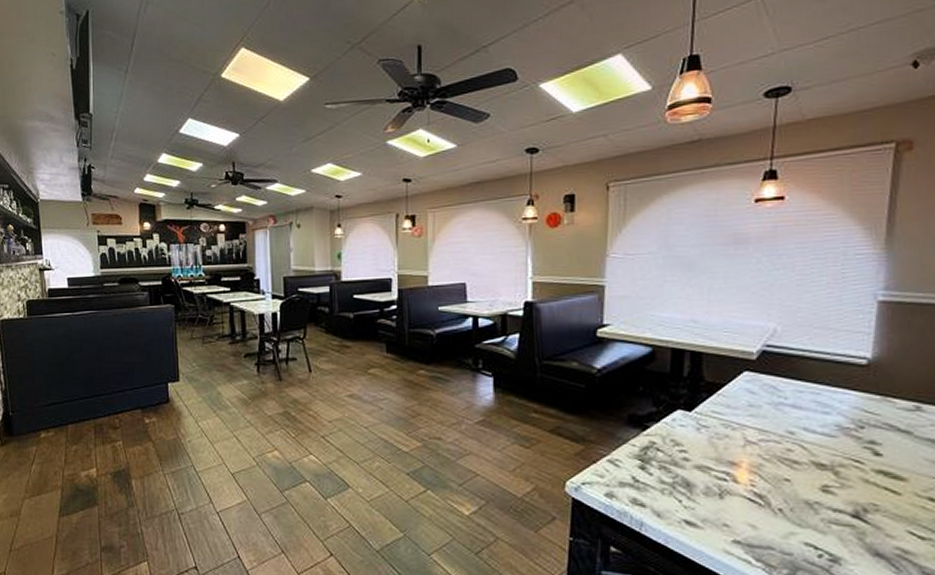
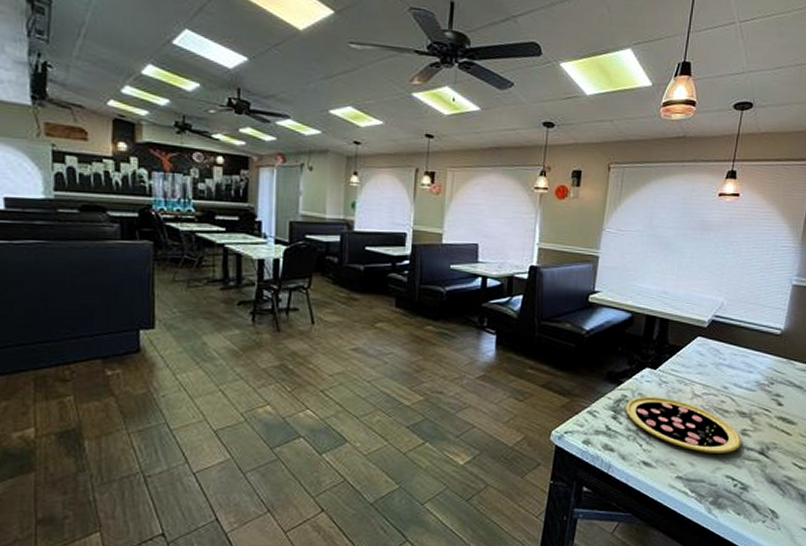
pizza: none [655,443,823,515] -> present [625,396,741,453]

